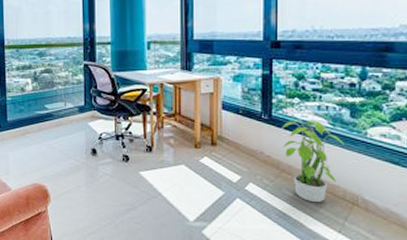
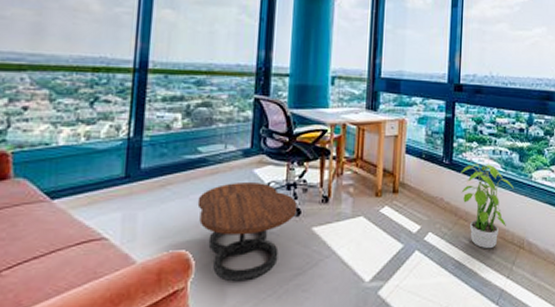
coffee table: none [48,133,125,211] -> present [197,183,297,282]

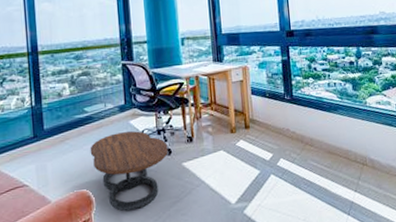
potted plant: present [460,161,514,249] -> none [301,94,351,168]

